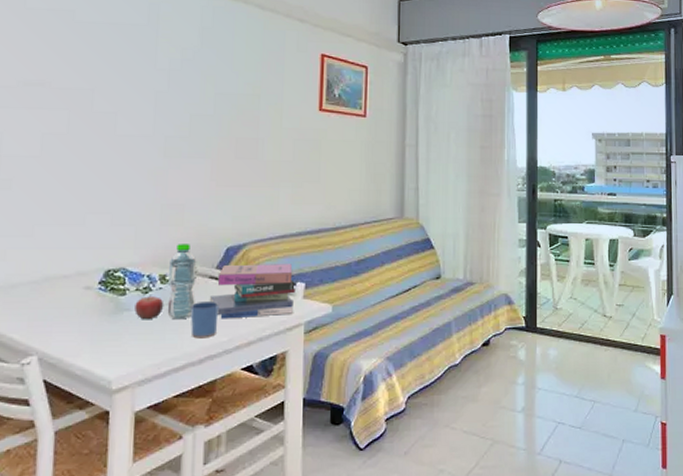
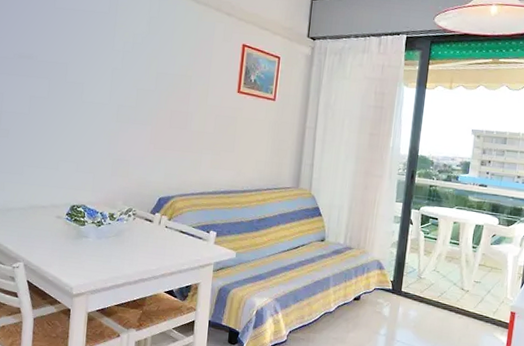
fruit: present [134,295,164,320] -> none [90,228,112,247]
water bottle: present [167,244,197,318] -> none [113,191,137,249]
mug: present [190,302,219,339] -> none [129,237,151,265]
books: present [209,264,295,319] -> none [144,211,209,255]

